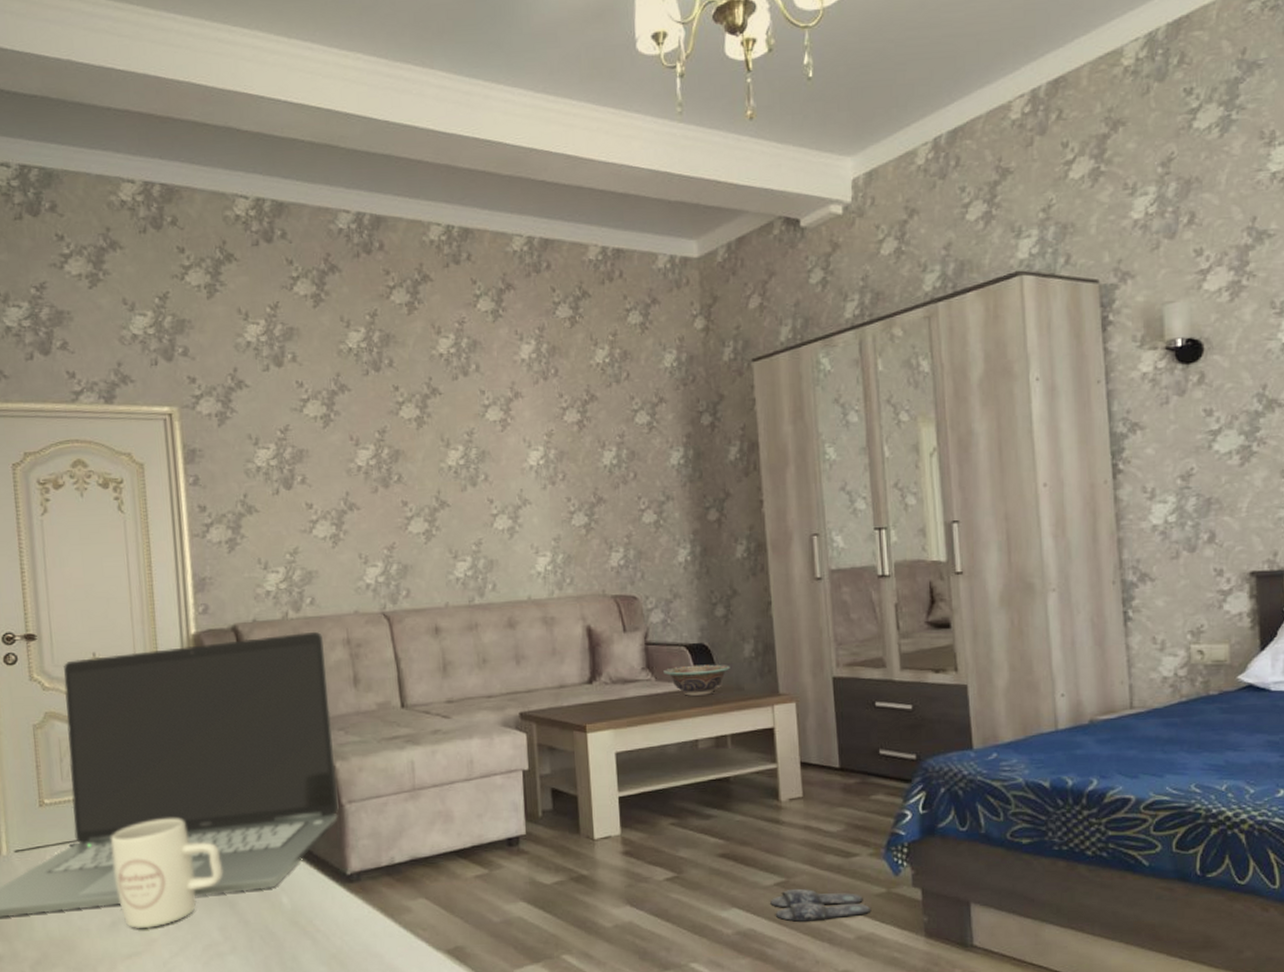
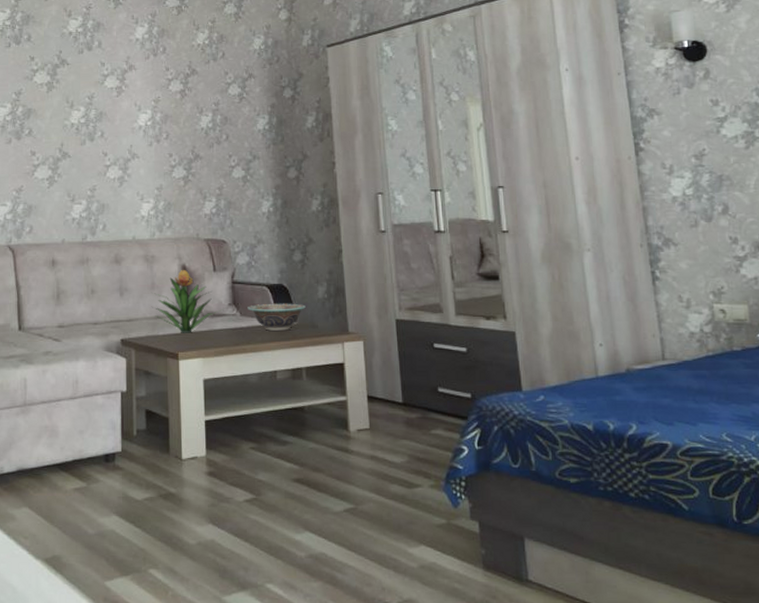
decorative plant: none [553,631,636,703] -> present [151,269,224,333]
slippers: present [770,888,870,922] -> none [340,515,432,548]

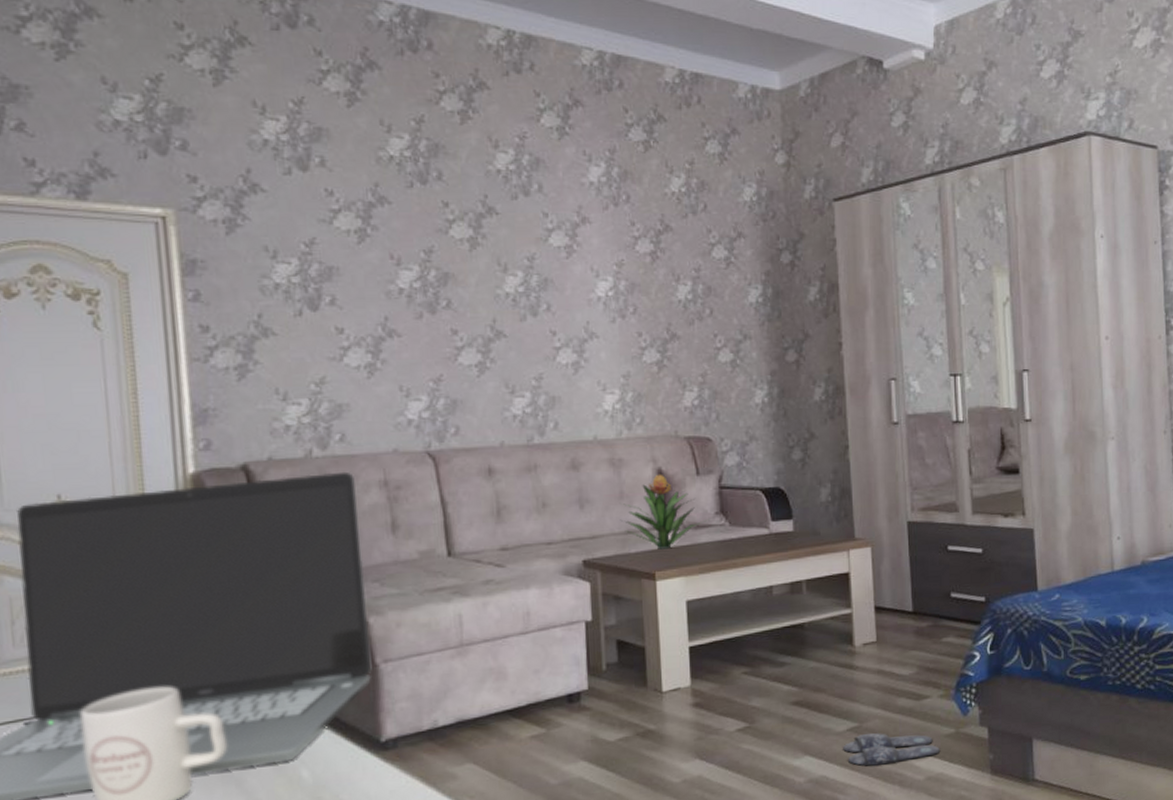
decorative bowl: present [247,303,306,331] -> none [738,508,806,541]
slippers: none [340,515,432,548] -> present [843,733,940,766]

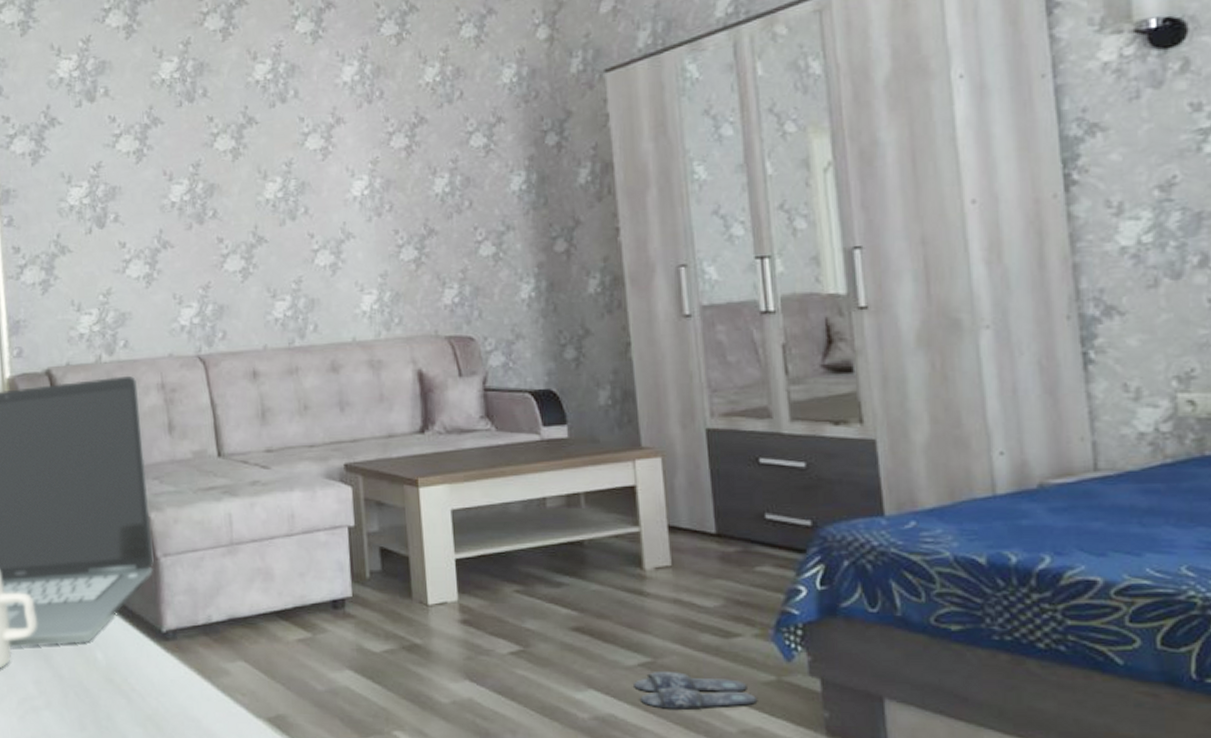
decorative plant: present [620,474,710,549] -> none [380,375,474,455]

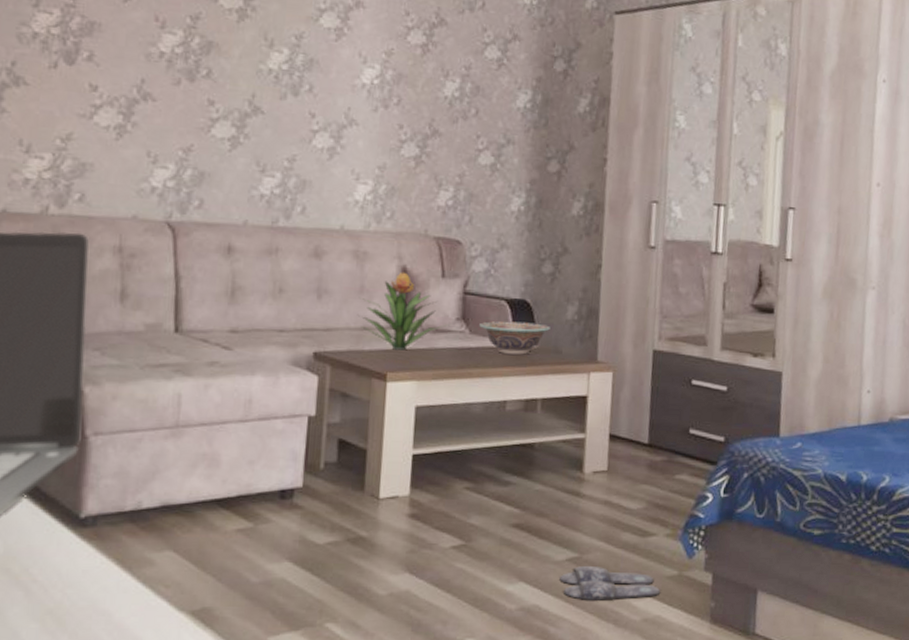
decorative plant: none [380,375,474,455] -> present [357,272,450,351]
decorative bowl: none [505,412,583,448] -> present [479,321,550,355]

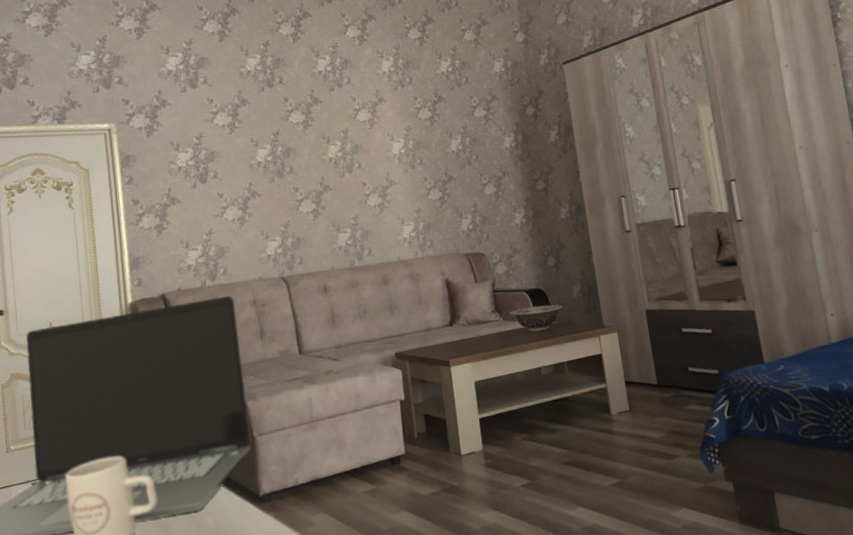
decorative plant: present [357,272,450,351] -> none [420,283,488,342]
slippers: present [559,565,660,601] -> none [609,487,692,516]

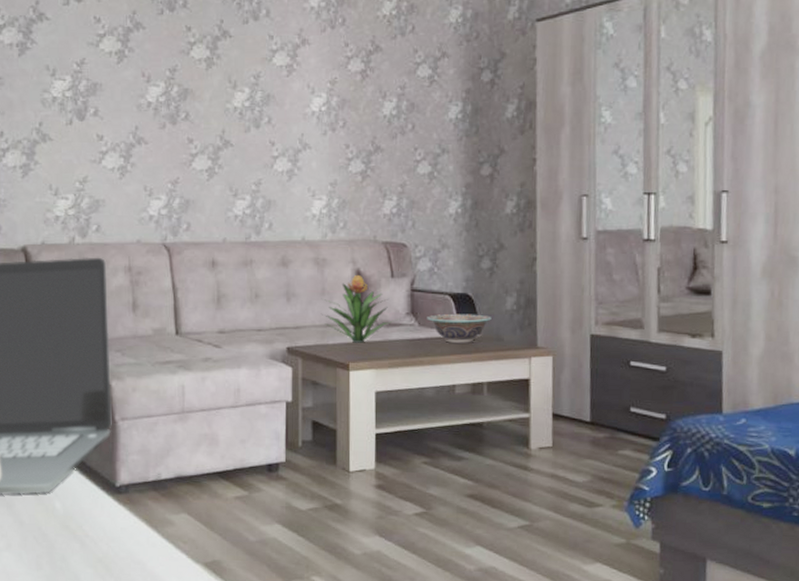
decorative plant: none [420,283,488,342] -> present [321,274,401,343]

